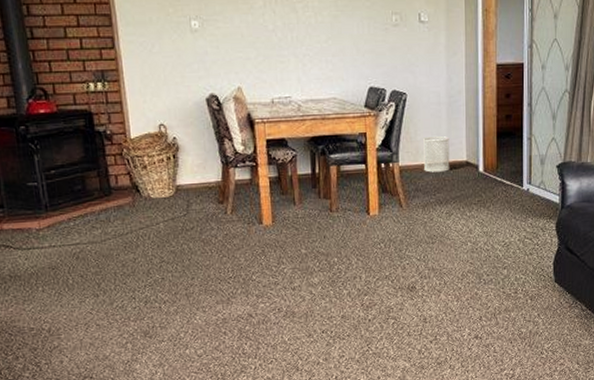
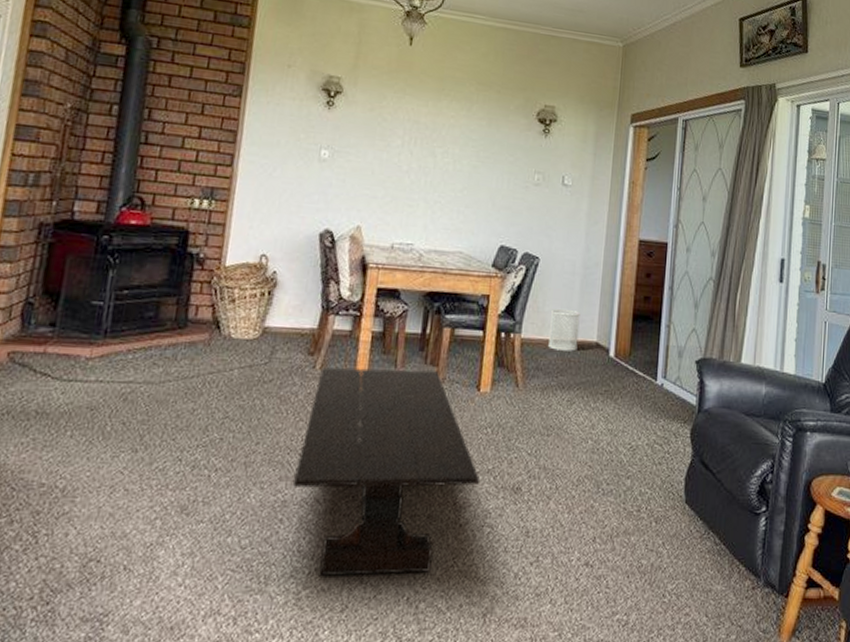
coffee table: none [227,203,380,370] -> present [292,367,479,577]

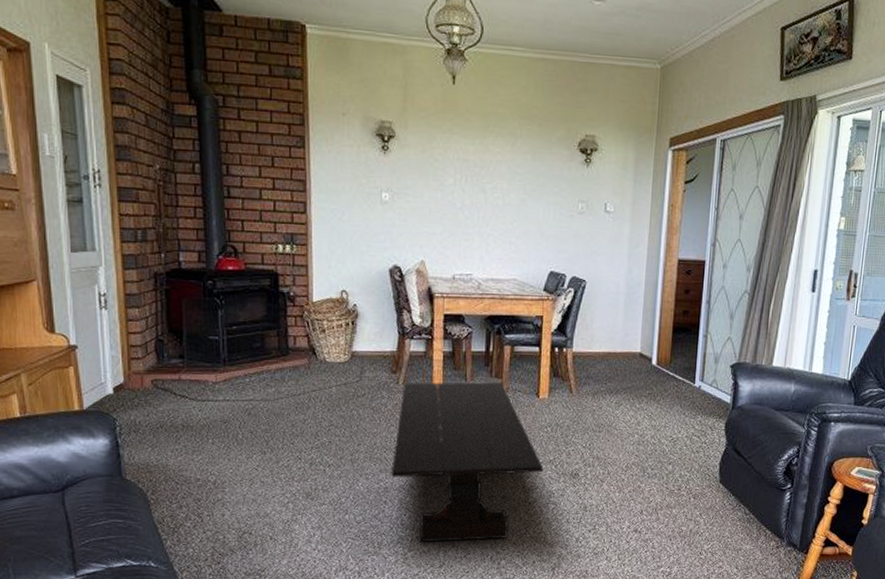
wastebasket: present [548,309,580,352] -> none [597,325,625,362]

